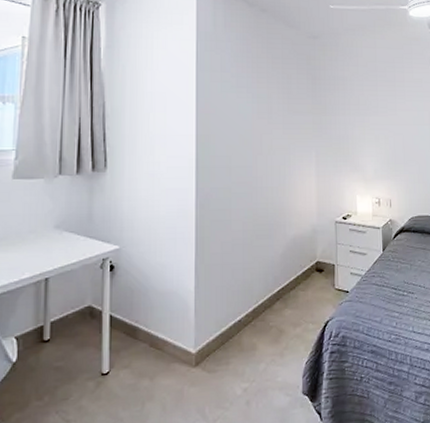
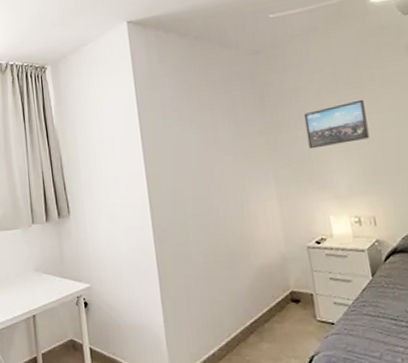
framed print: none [347,97,395,134] -> present [303,99,370,149]

